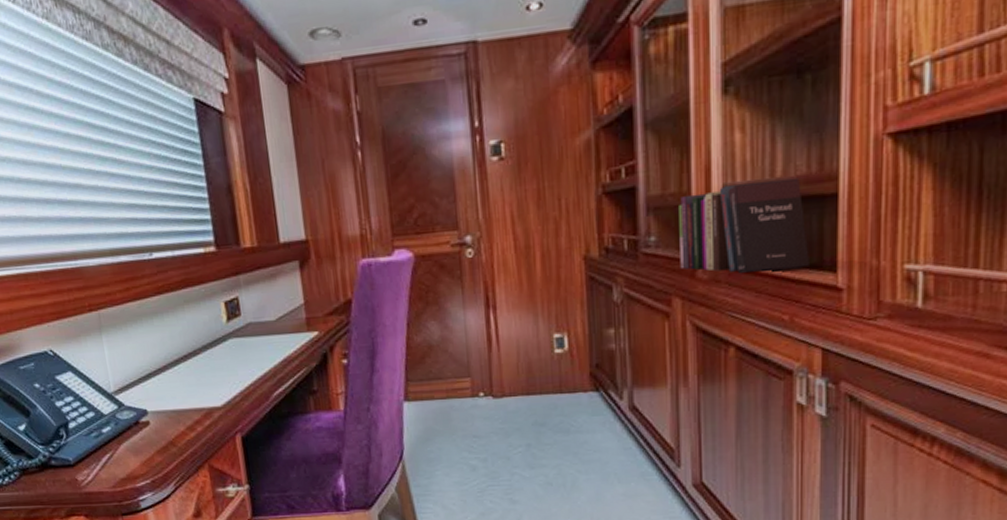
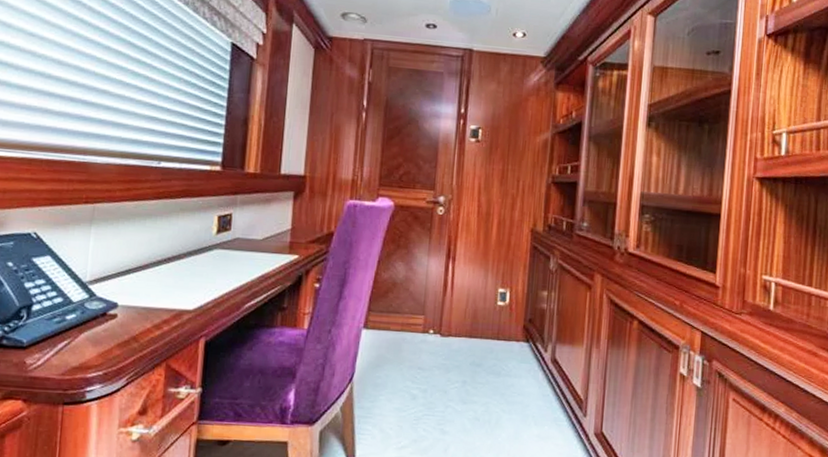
books: present [679,177,809,274] -> none [603,194,698,266]

